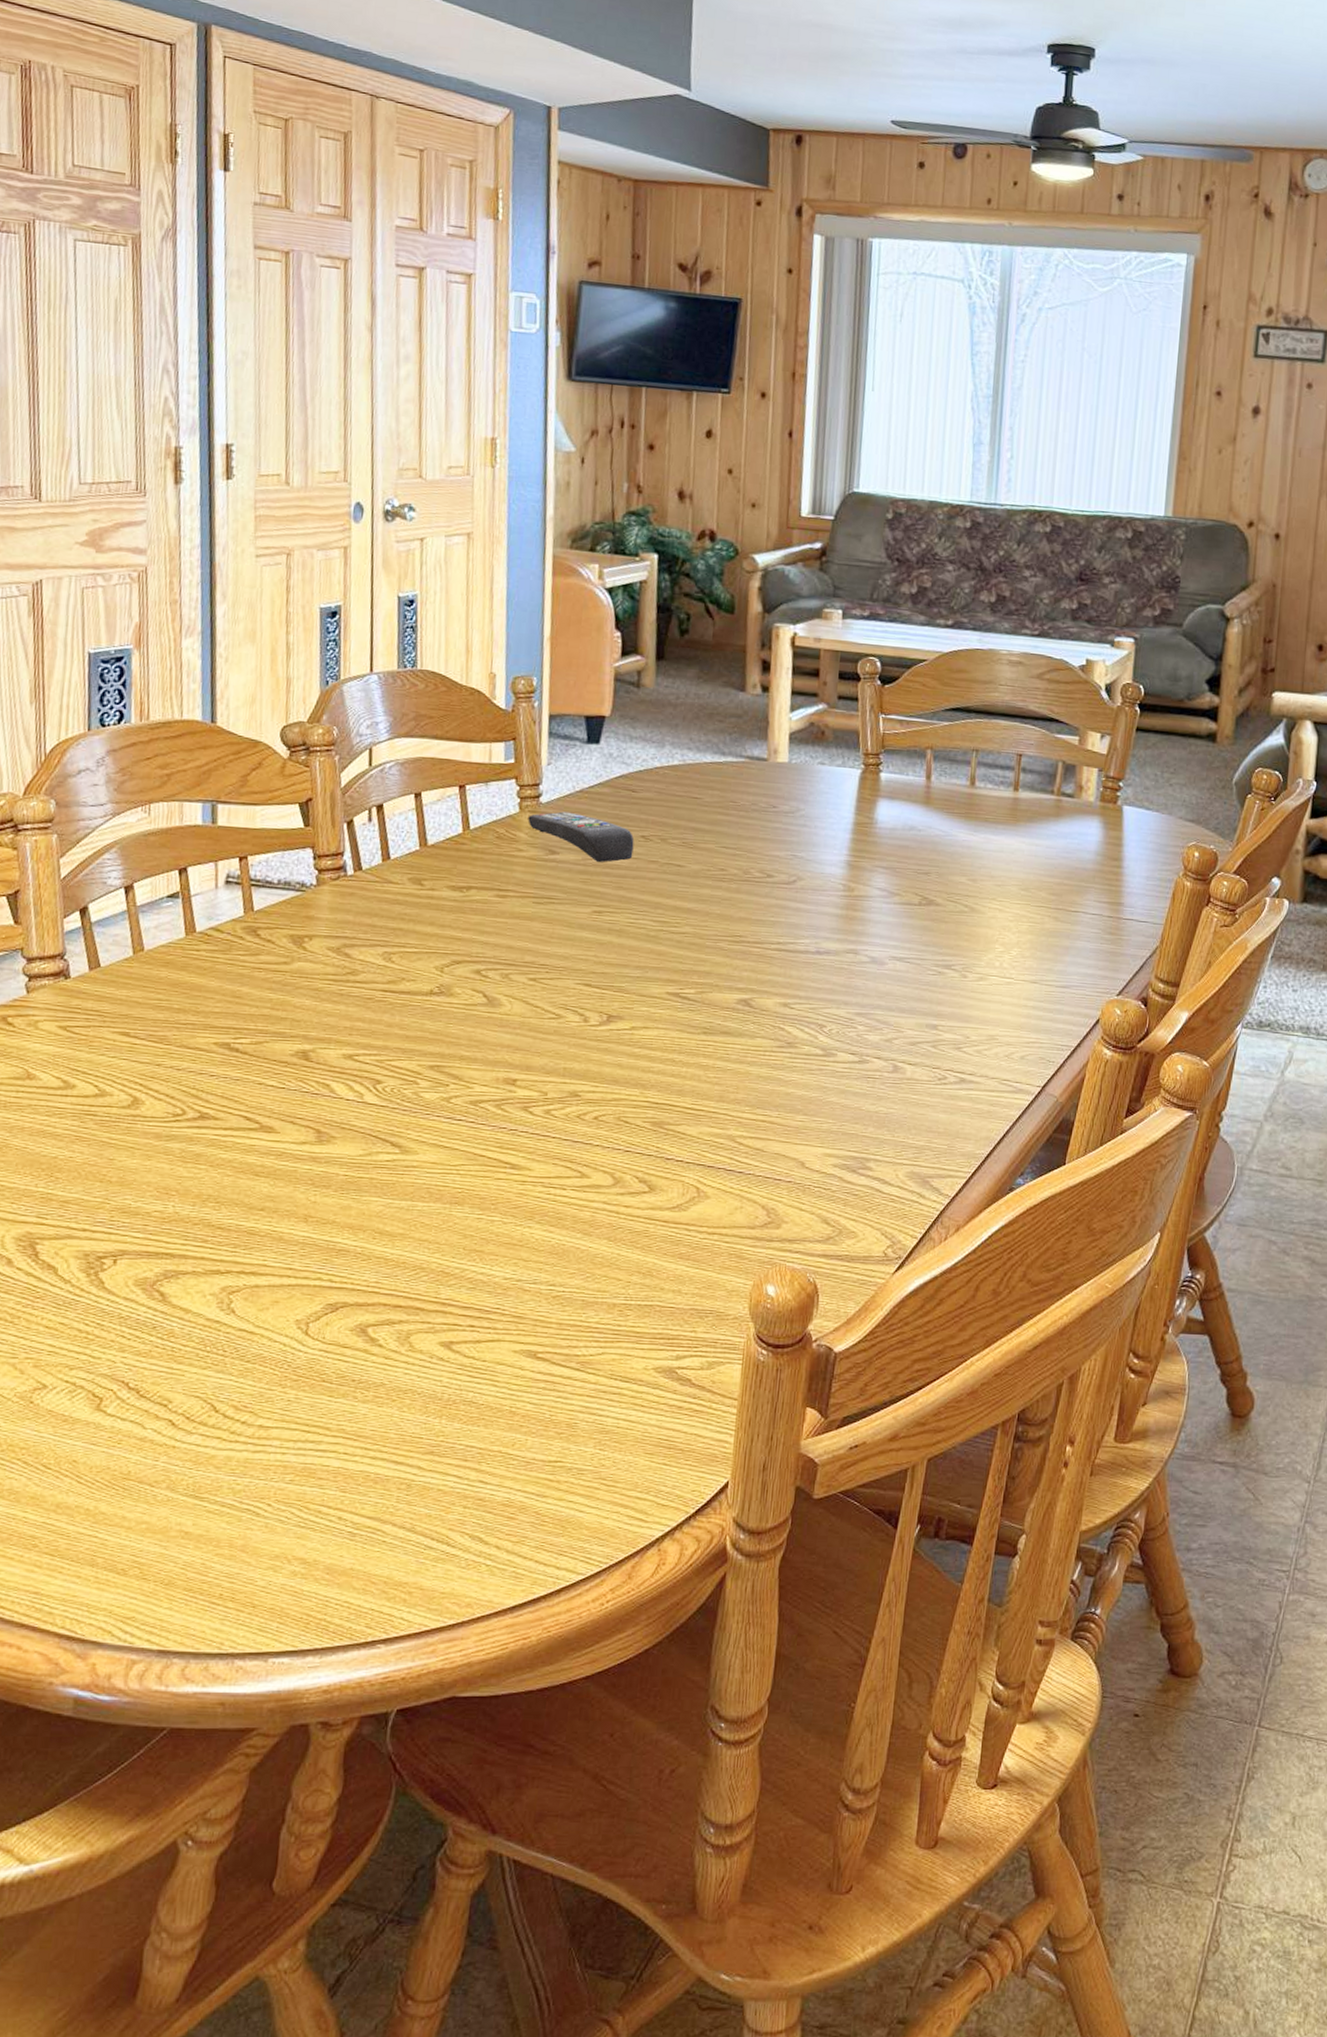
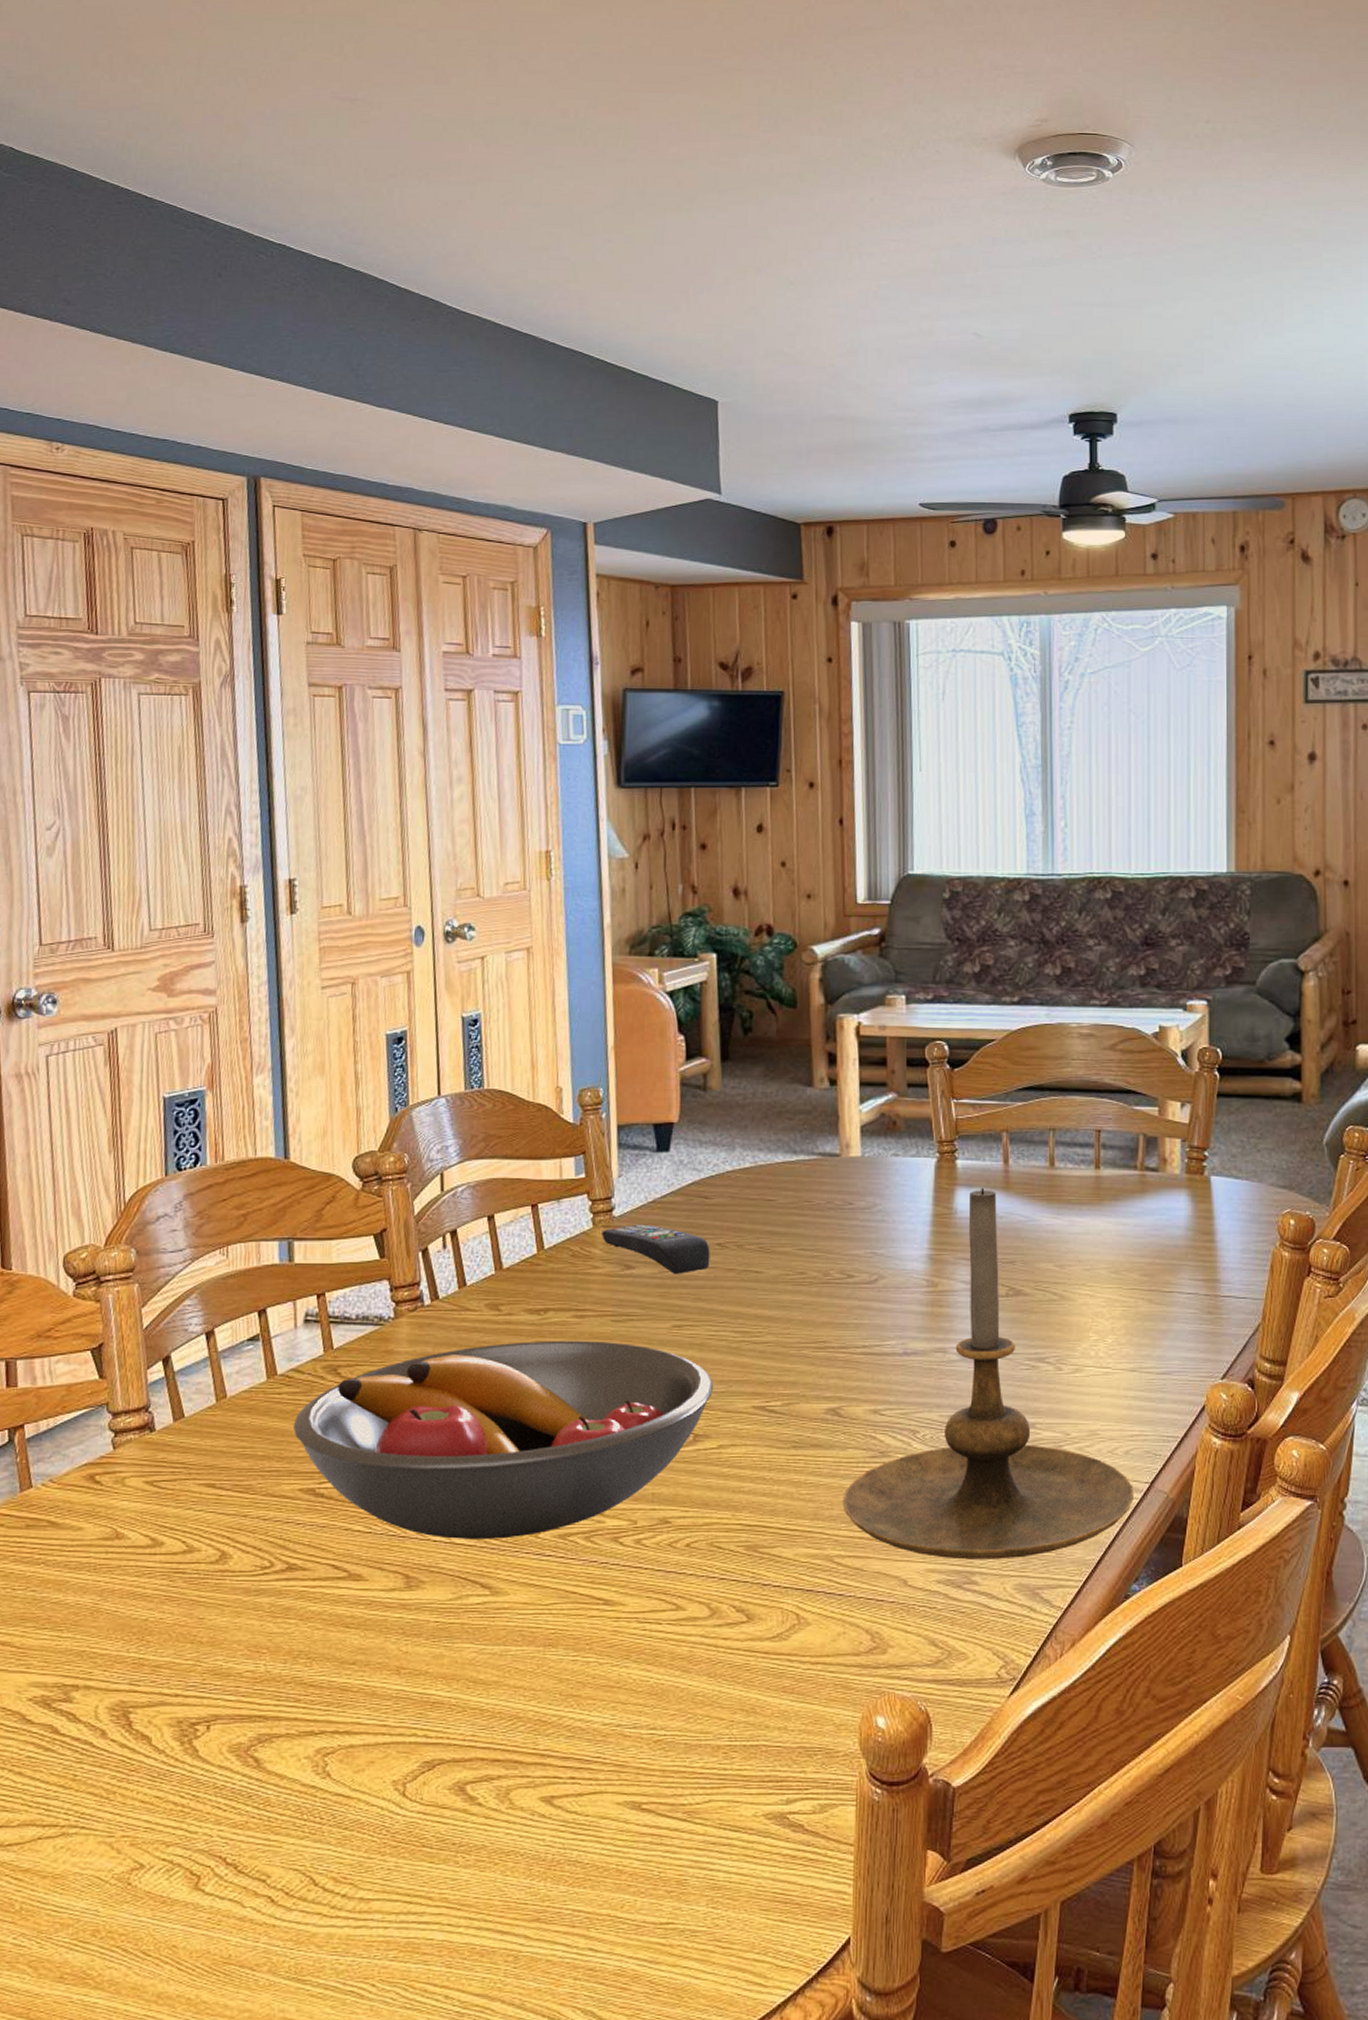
fruit bowl: none [210,916,631,1102] -> present [292,1340,714,1539]
candle holder: none [748,800,1026,1149] -> present [842,1187,1135,1560]

